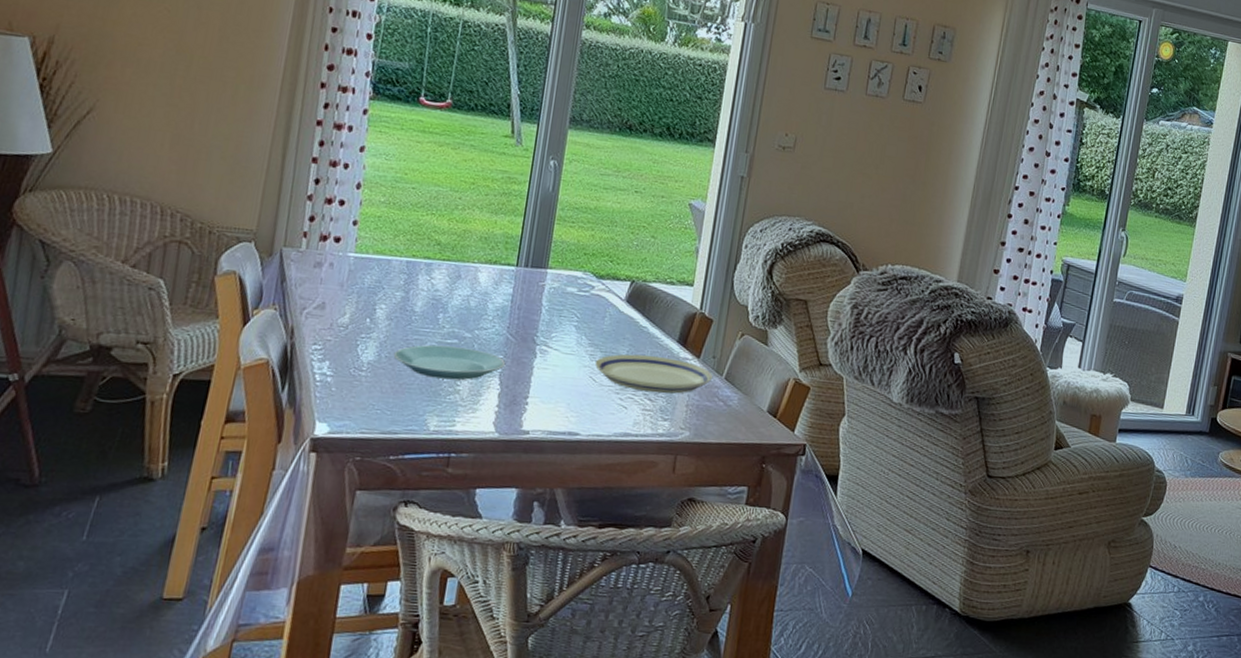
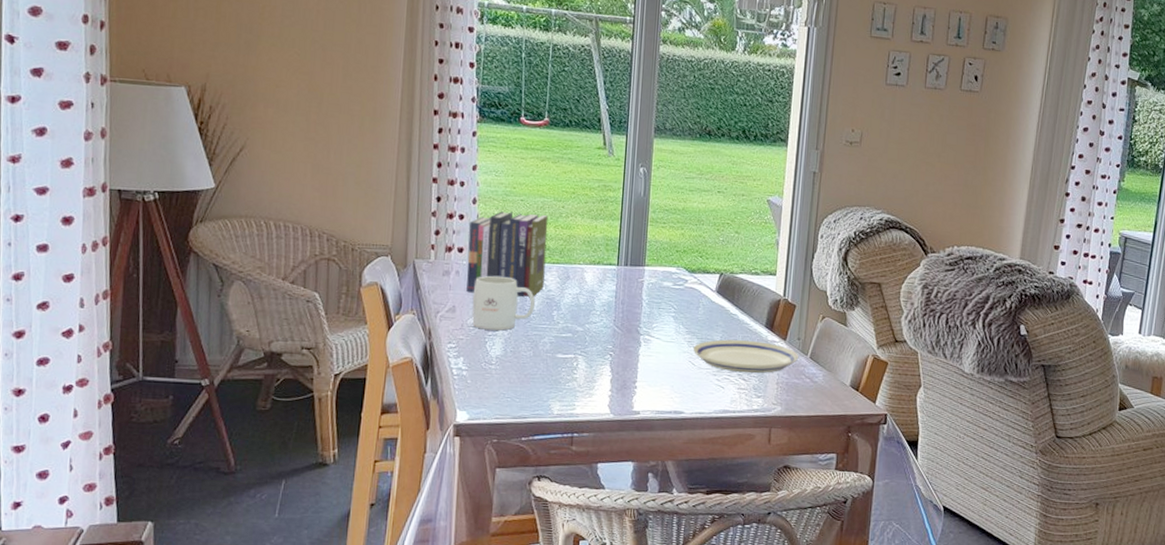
books: none [340,199,443,297] -> present [466,211,549,297]
mug: none [343,270,419,333] -> present [472,275,535,331]
plate: present [393,344,506,380] -> none [517,339,615,369]

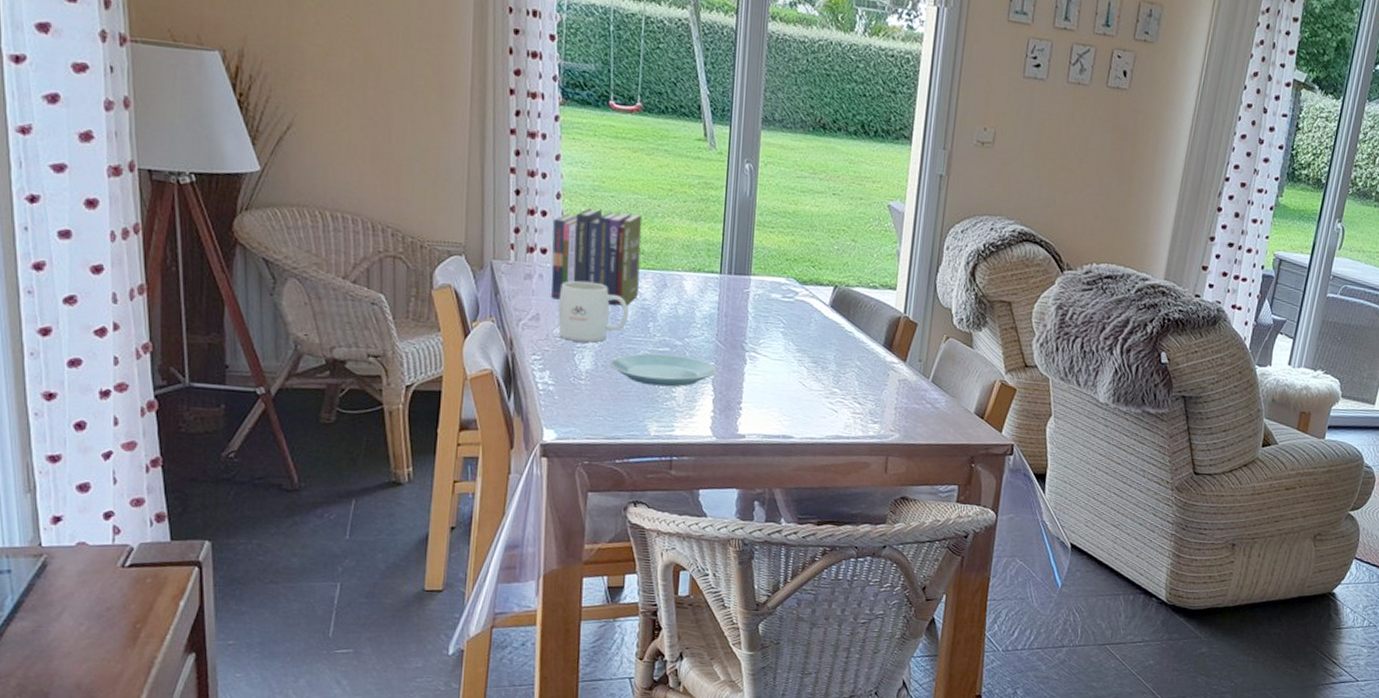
plate: none [517,339,615,369] -> present [609,353,718,387]
plate: present [692,339,799,374] -> none [803,359,920,397]

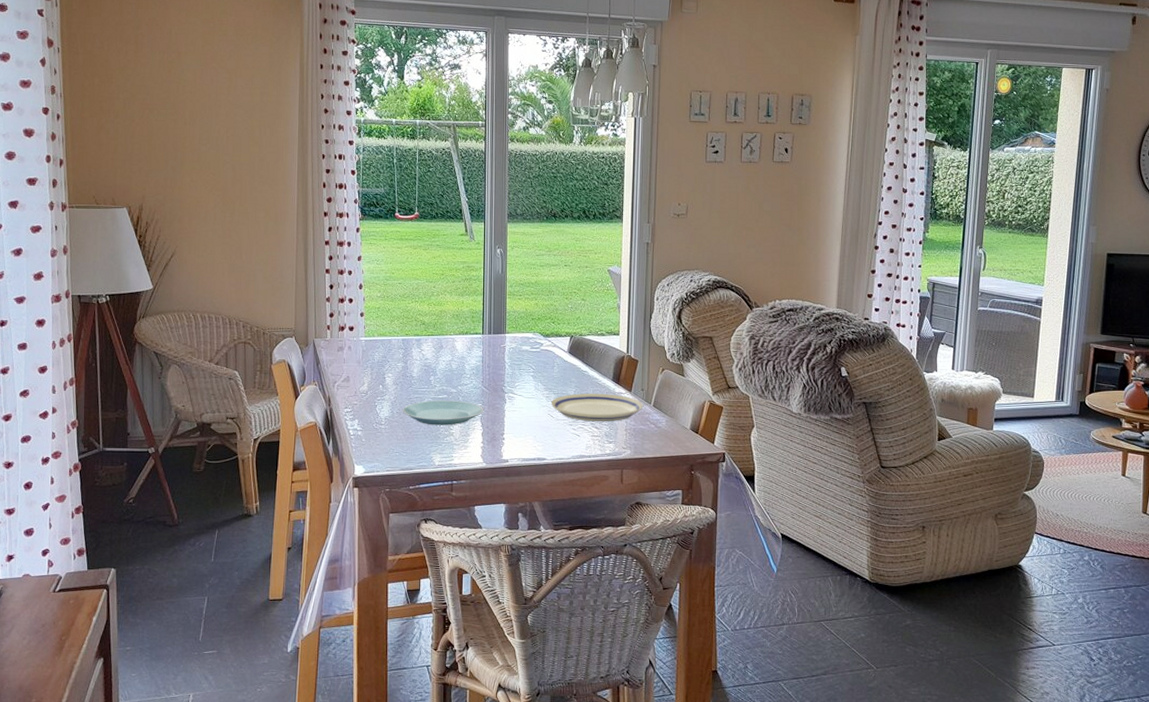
books: present [551,208,643,306] -> none [357,294,423,365]
mug: present [558,281,628,343] -> none [363,349,415,395]
plate: none [803,359,920,397] -> present [550,393,644,422]

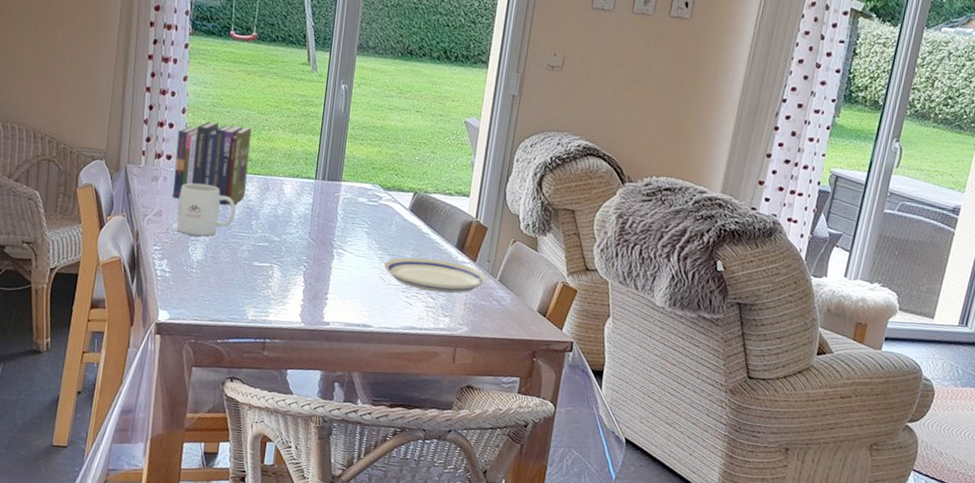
books: none [357,294,423,365] -> present [173,121,252,206]
mug: none [363,349,415,395] -> present [176,183,236,237]
plate: present [402,400,484,426] -> none [217,247,309,278]

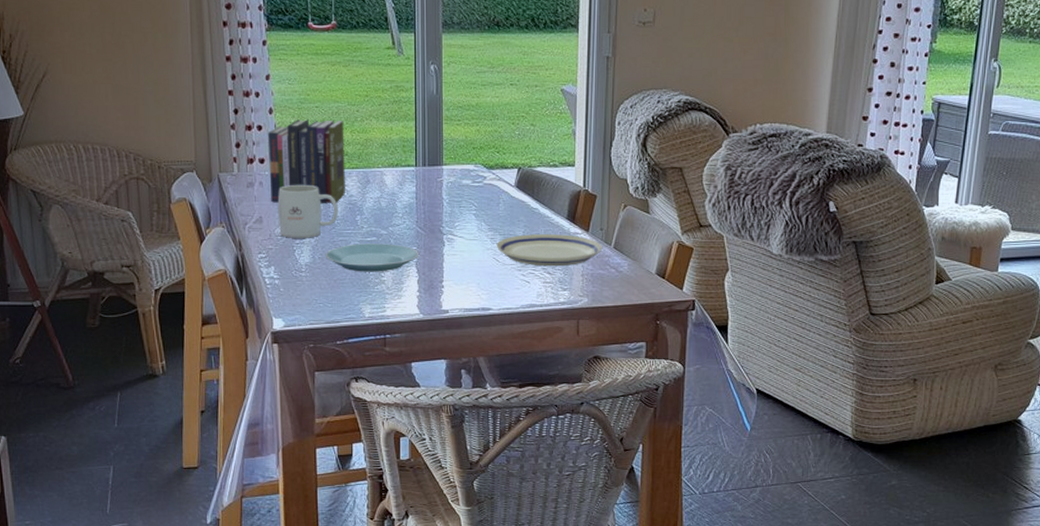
plate: none [217,247,309,278] -> present [325,243,420,272]

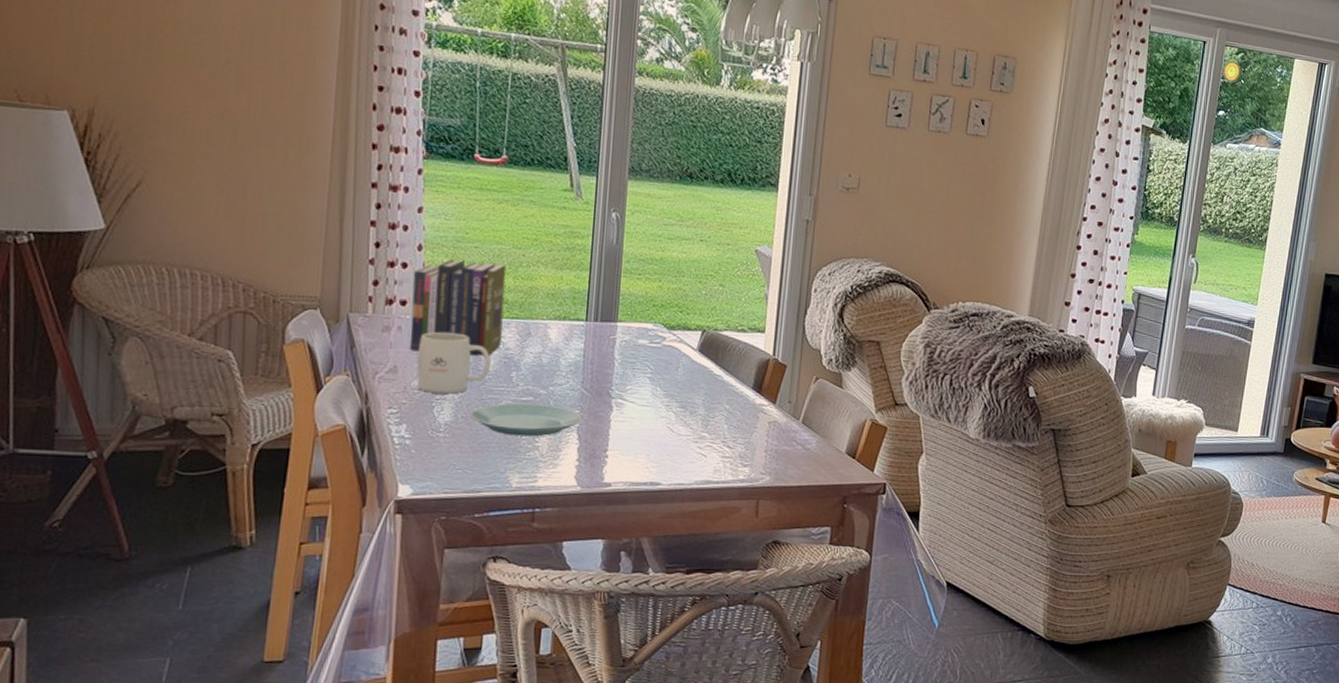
plate: present [496,234,603,267] -> none [671,403,790,440]

